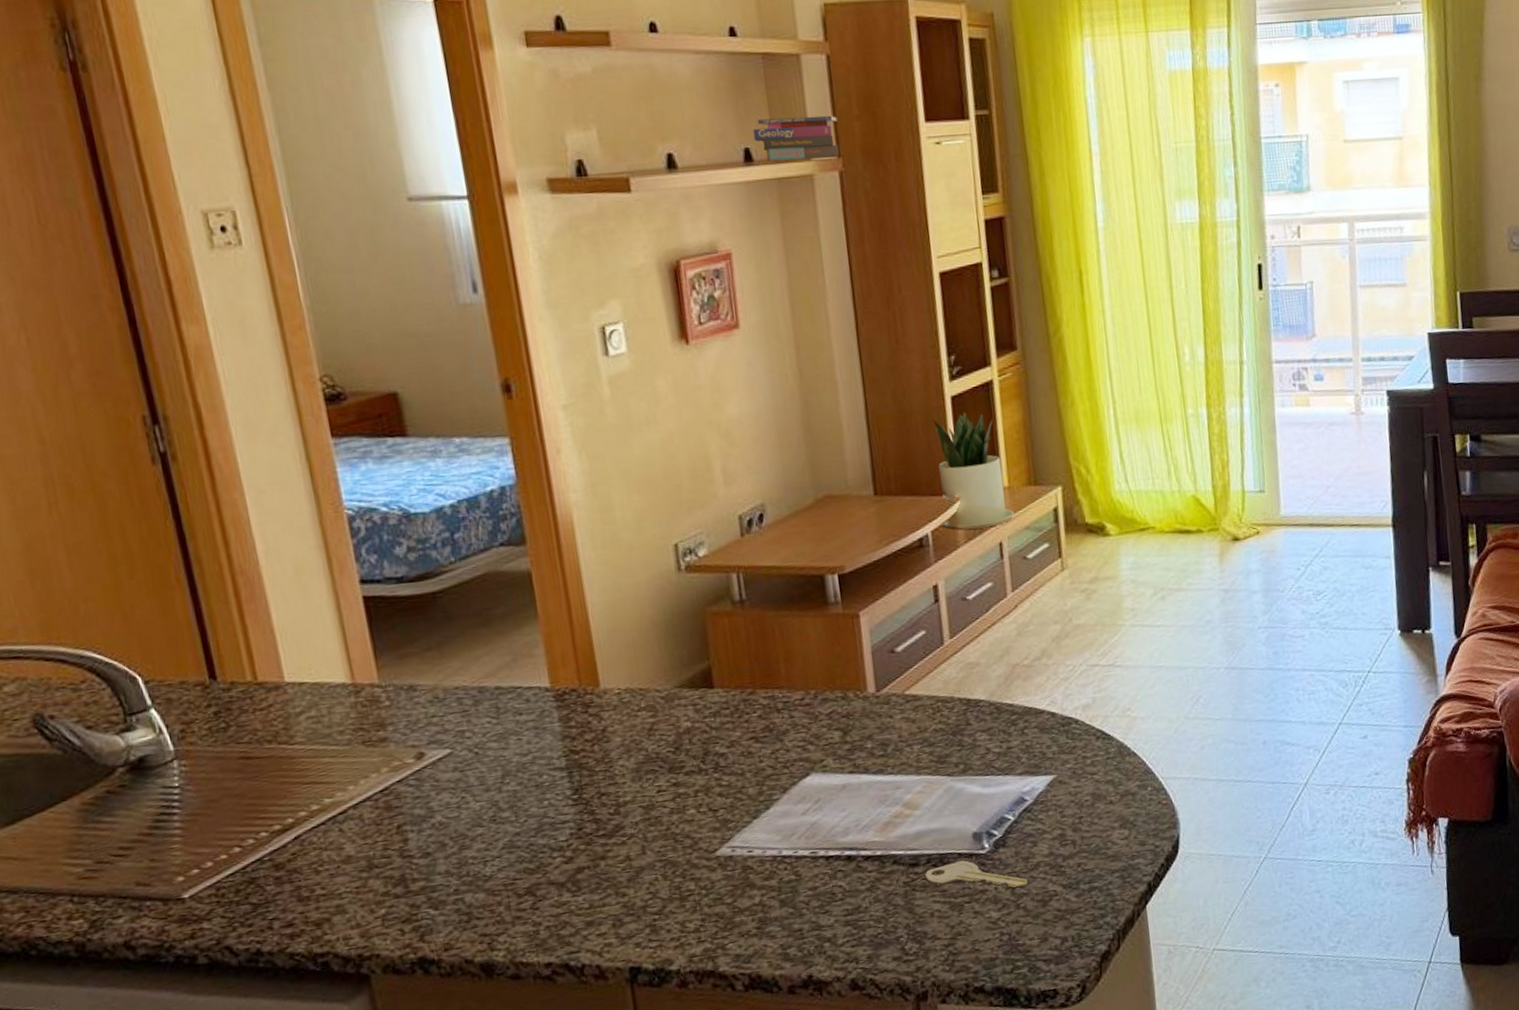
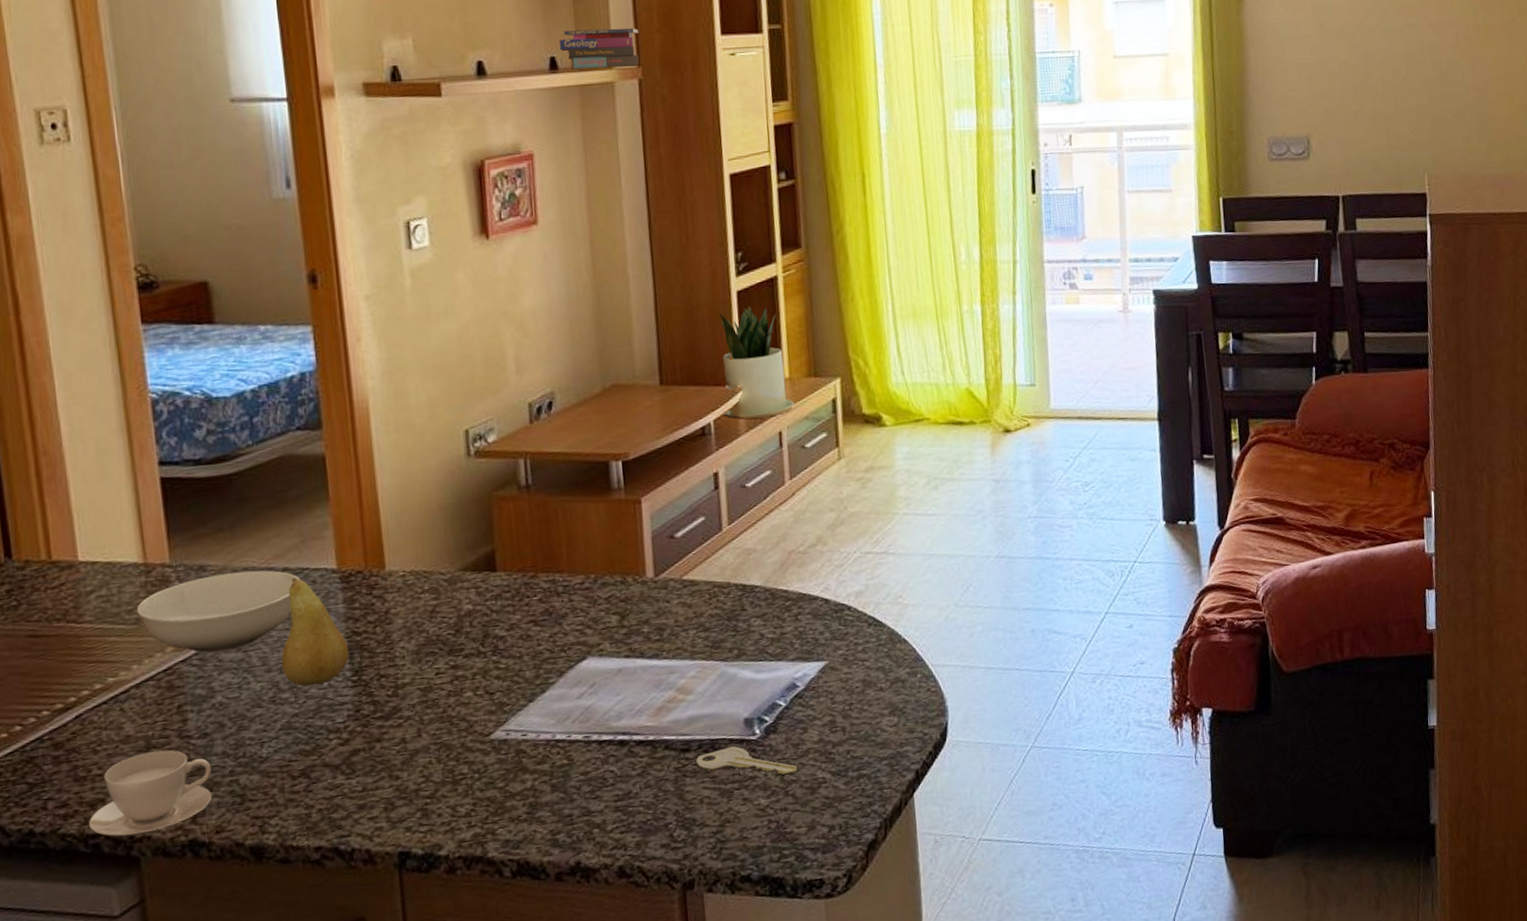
teacup: none [315,869,439,955] -> present [88,749,213,837]
bowl: none [347,689,513,774] -> present [136,570,300,654]
fruit: none [499,696,568,805] -> present [281,578,350,686]

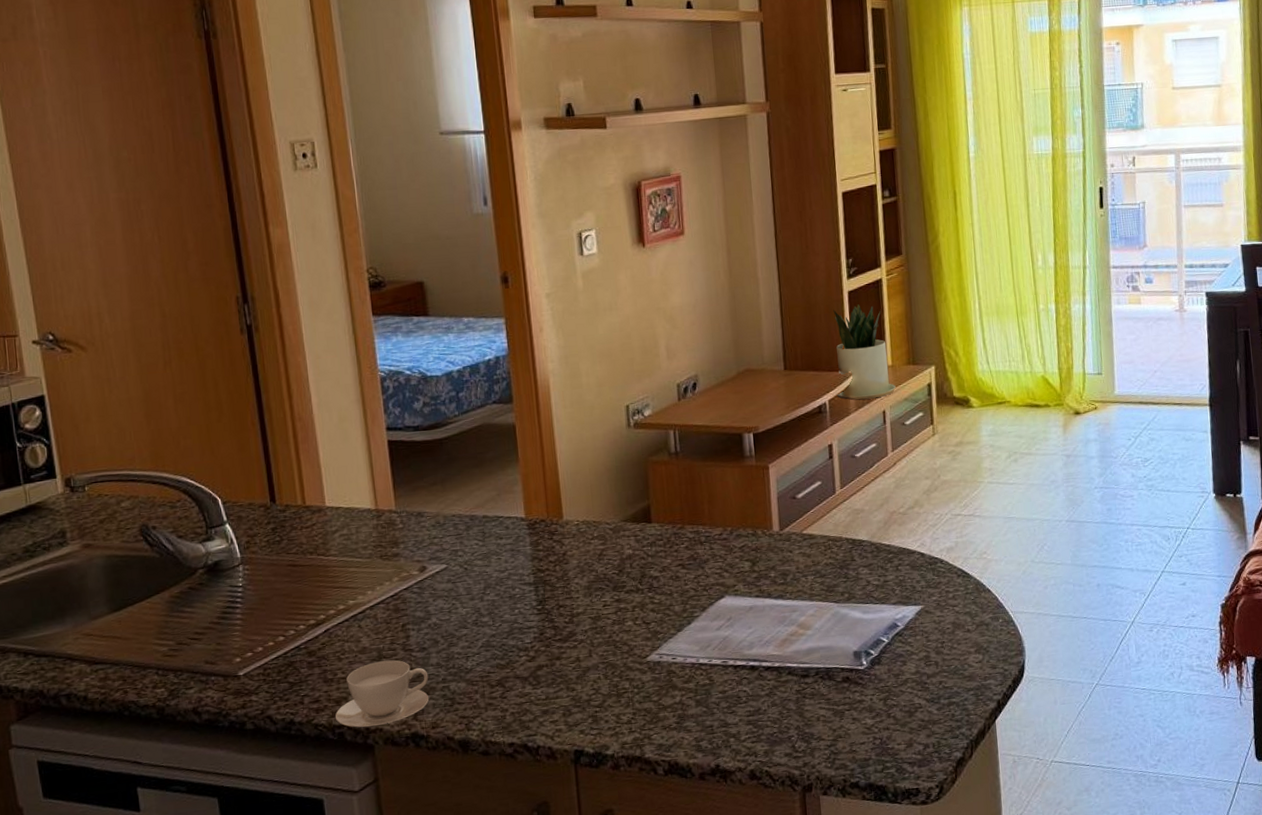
bowl: present [136,570,300,654] -> none [370,517,496,584]
fruit: present [281,578,350,686] -> none [482,524,535,613]
books: present [559,27,639,70] -> none [701,68,767,105]
key: present [696,746,798,775] -> none [814,674,898,700]

